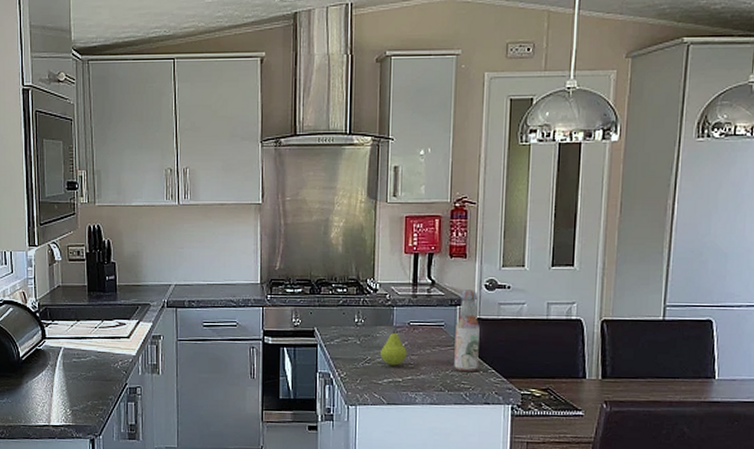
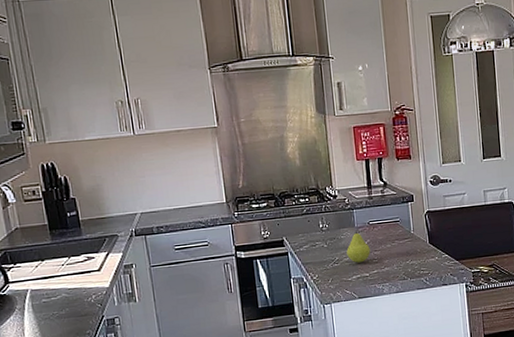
bottle: present [454,289,480,372] -> none [409,186,433,260]

